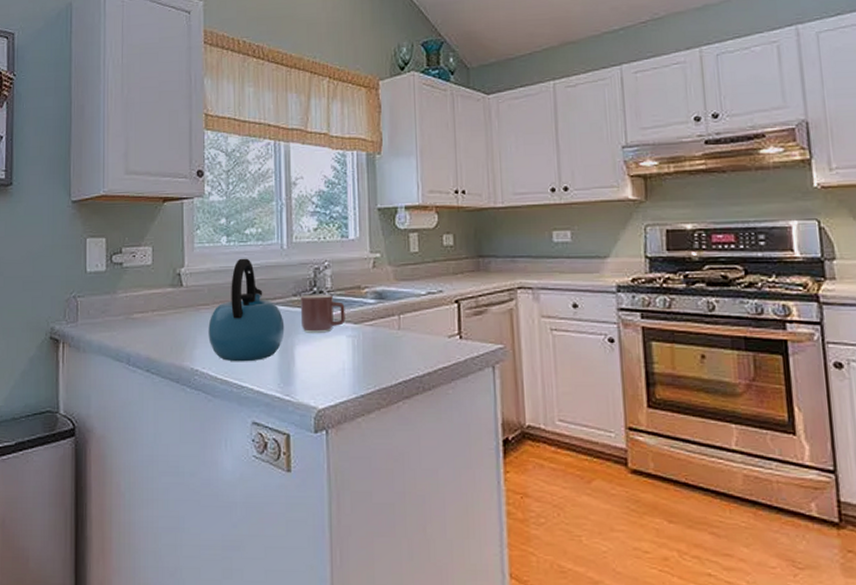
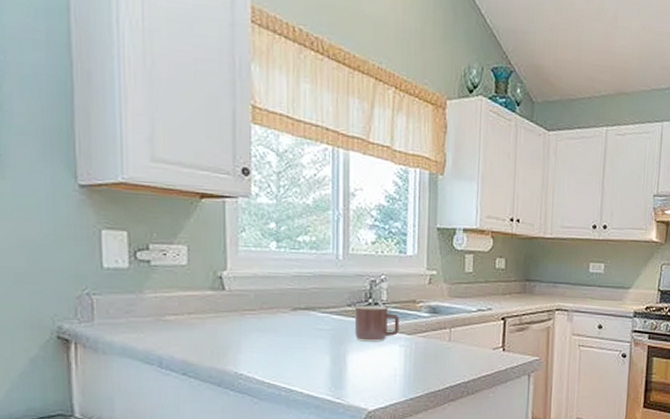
kettle: present [208,258,285,362] -> none [254,265,338,367]

